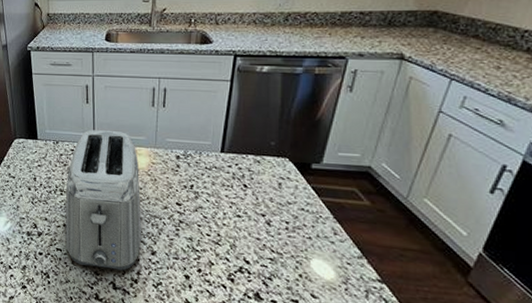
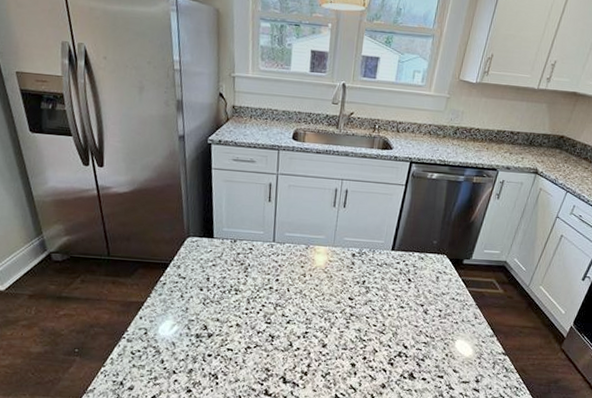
toaster: present [65,130,141,271] -> none [237,228,317,365]

